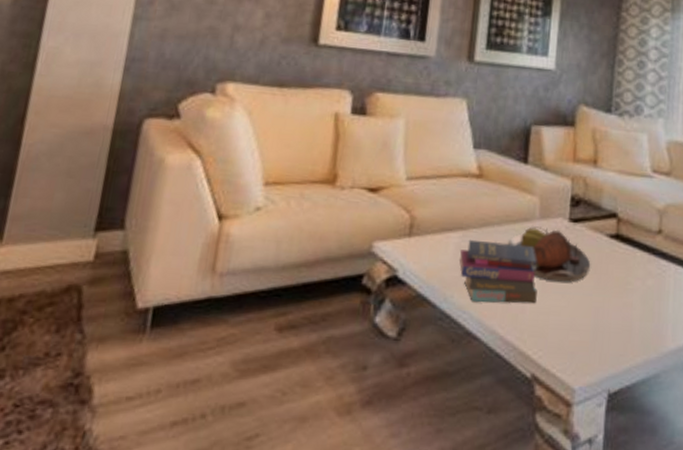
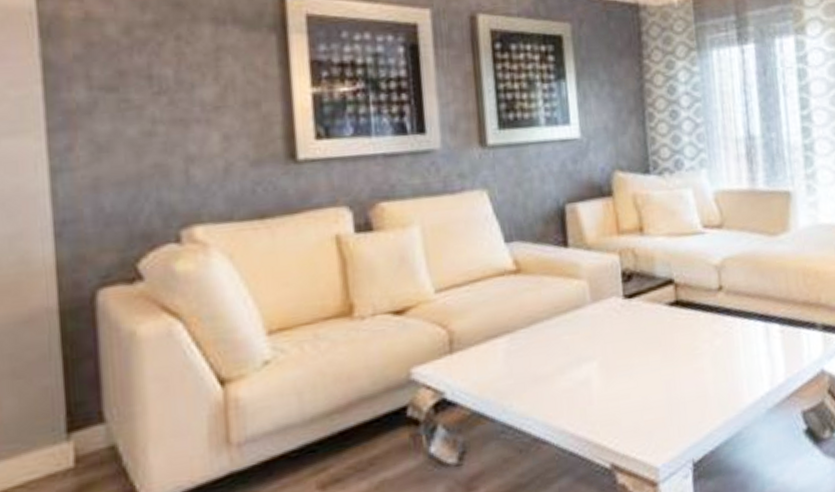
books: present [458,239,537,303] -> none [510,334,603,406]
serving tray: present [507,226,591,282] -> none [561,309,654,365]

